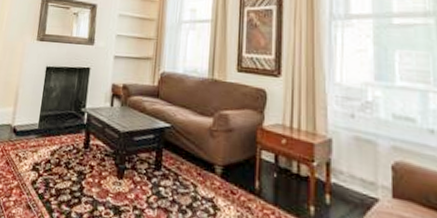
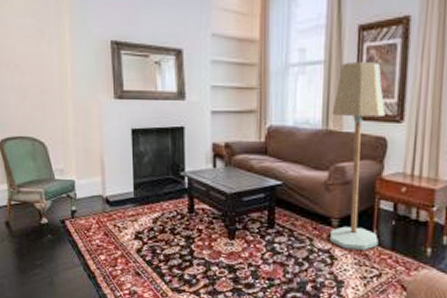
floor lamp: none [214,22,264,203] -> present [330,62,385,250]

